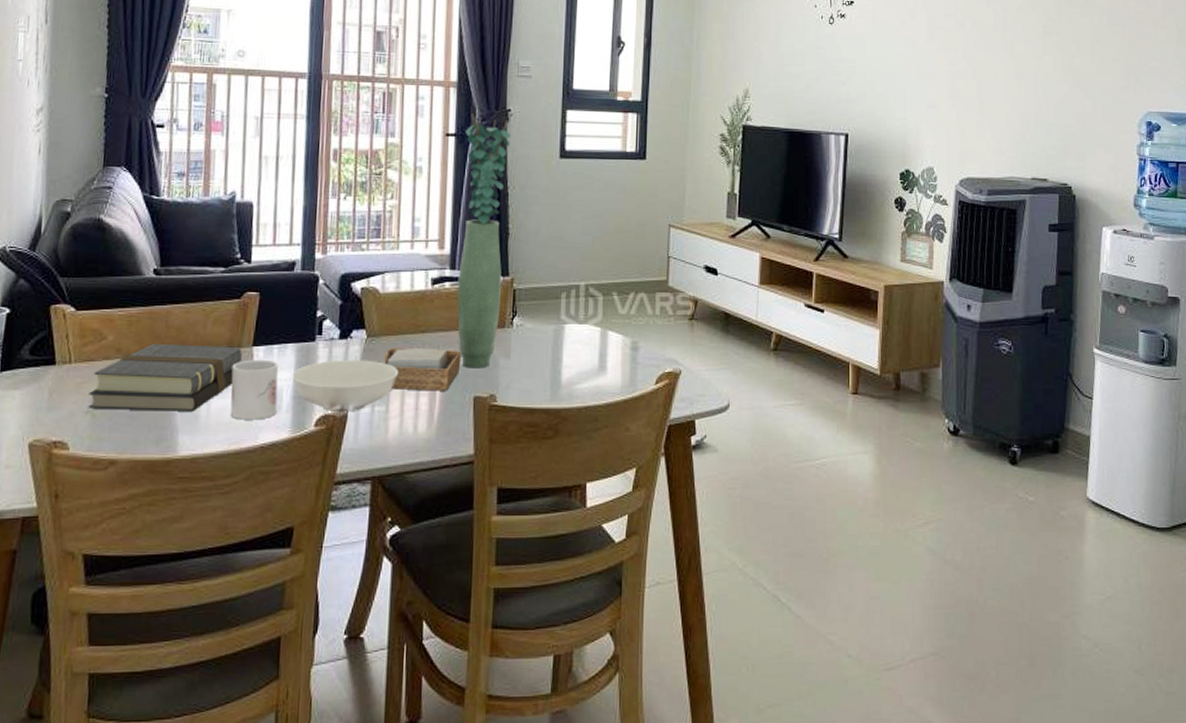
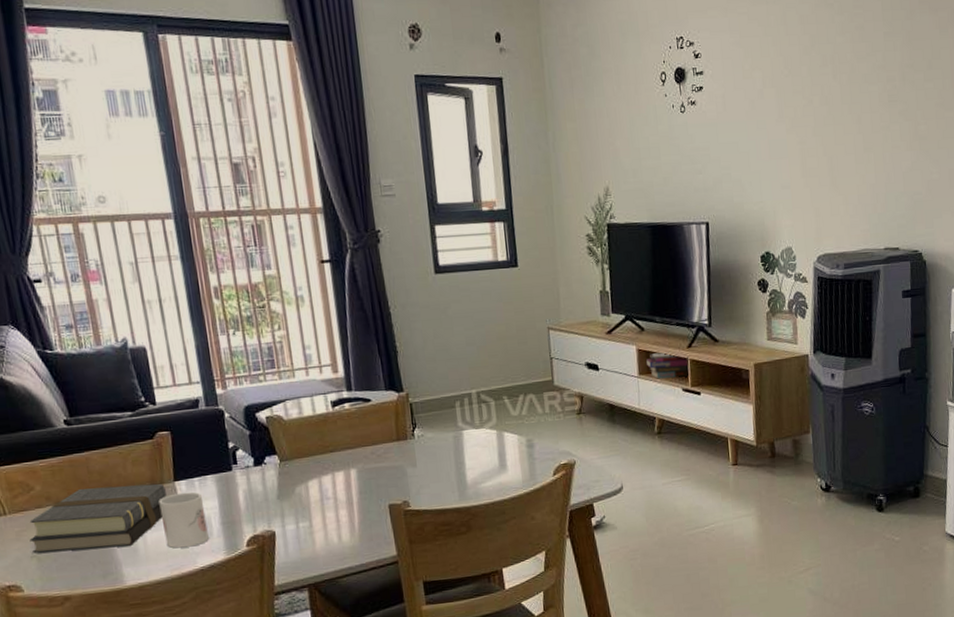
bowl: present [292,360,398,413] -> none [216,482,315,532]
napkin holder: present [377,347,462,391] -> none [293,464,372,507]
vase: present [456,113,511,369] -> none [339,238,401,480]
books: none [769,263,815,291] -> present [646,352,689,379]

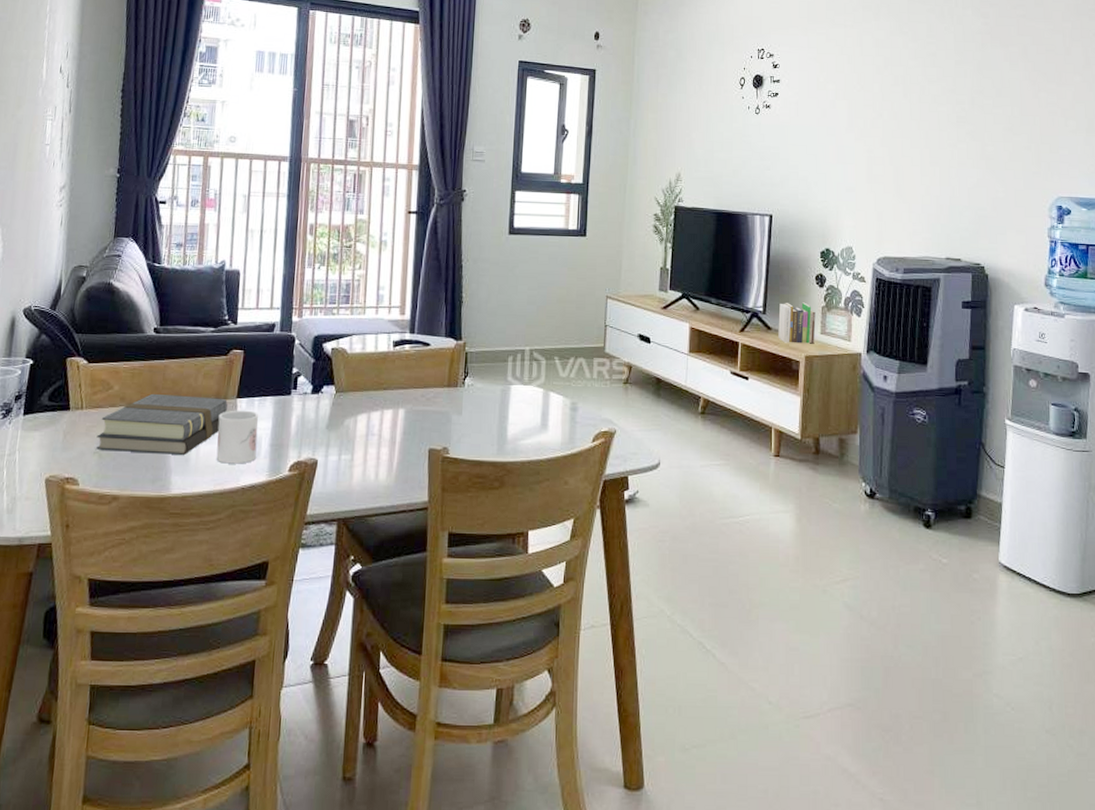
books: present [646,352,689,379] -> none [698,333,741,360]
books: none [724,310,762,354] -> present [778,302,816,344]

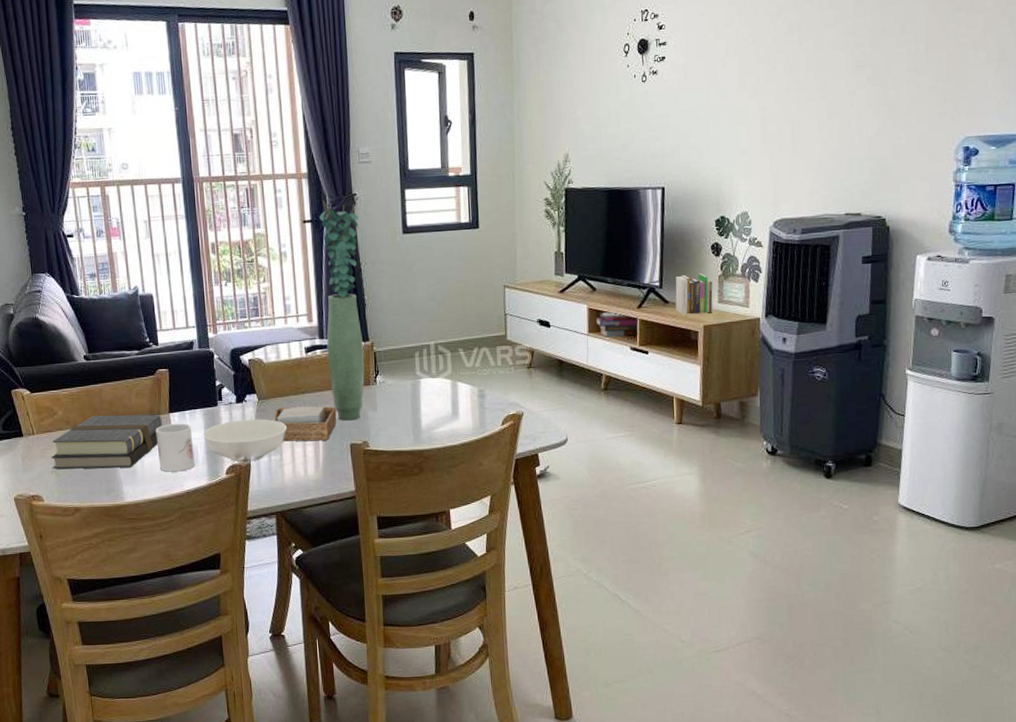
bowl: none [270,412,362,460] -> present [203,418,287,463]
napkin holder: none [344,402,419,443] -> present [269,406,337,442]
vase: none [415,193,466,424] -> present [319,200,365,421]
books: none [698,333,741,360] -> present [597,311,639,338]

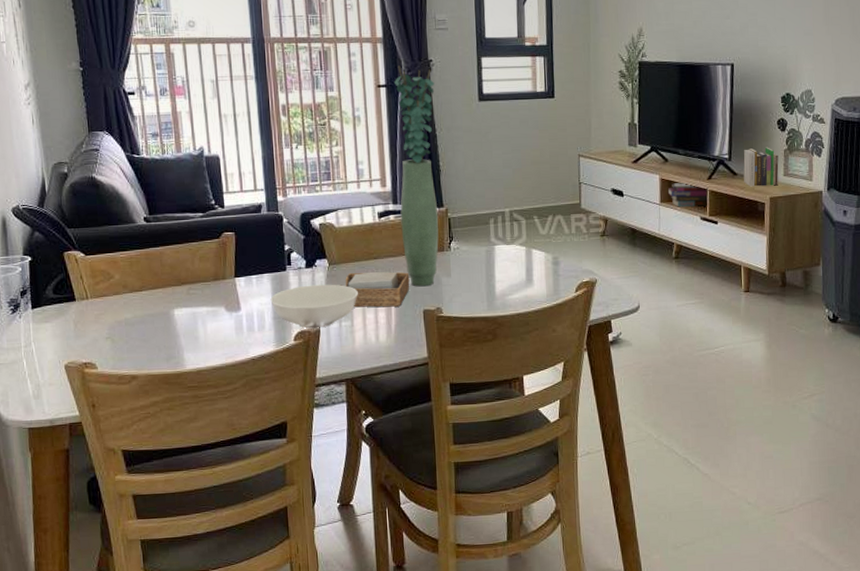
book: present [51,414,162,469] -> none [106,278,227,335]
mug: present [155,423,195,472] -> none [220,288,261,338]

